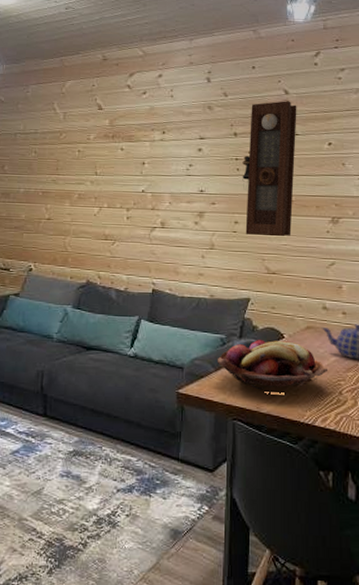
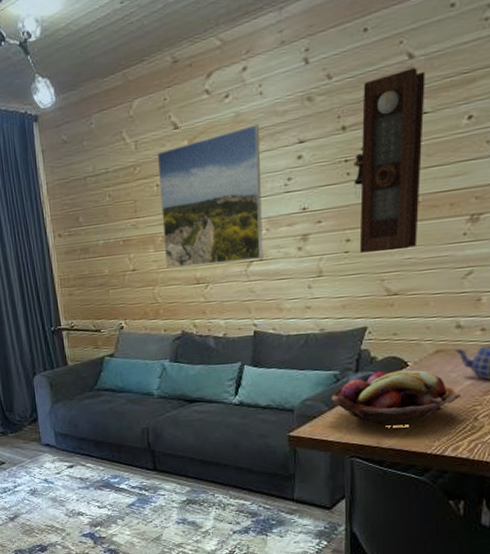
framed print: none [79,118,169,227] -> present [157,124,263,269]

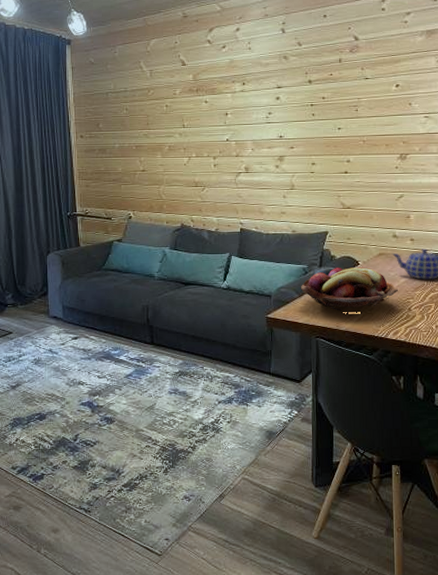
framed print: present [157,124,263,269] -> none [167,70,249,172]
pendulum clock: present [353,68,425,253] -> none [317,47,367,175]

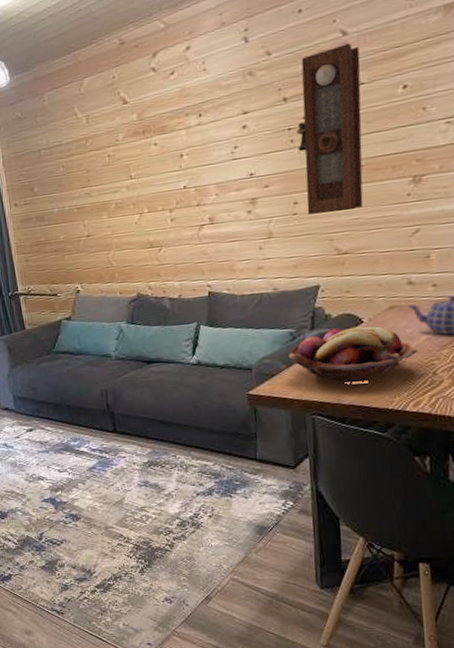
pendulum clock: none [317,47,367,175] -> present [296,43,364,215]

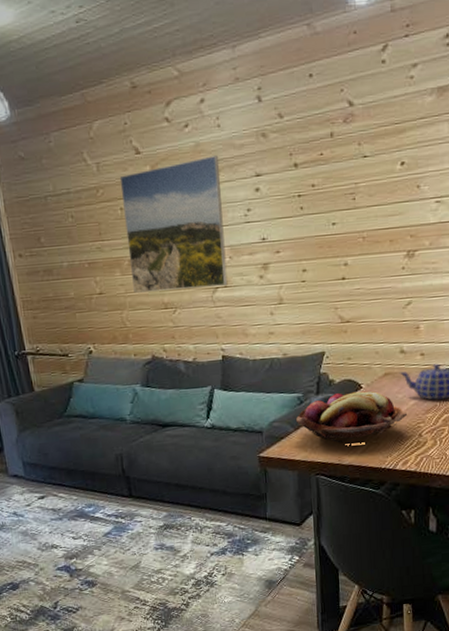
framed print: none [107,98,214,234] -> present [119,155,228,293]
pendulum clock: present [296,43,364,215] -> none [306,115,365,283]

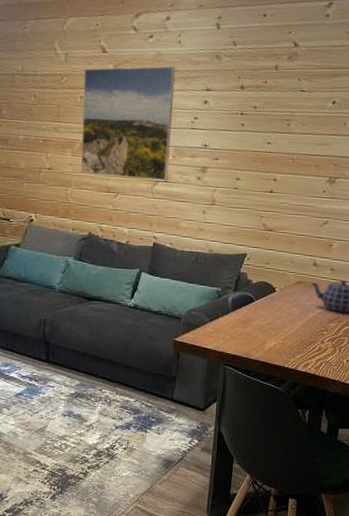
fruit basket: present [295,391,408,443] -> none [212,293,314,339]

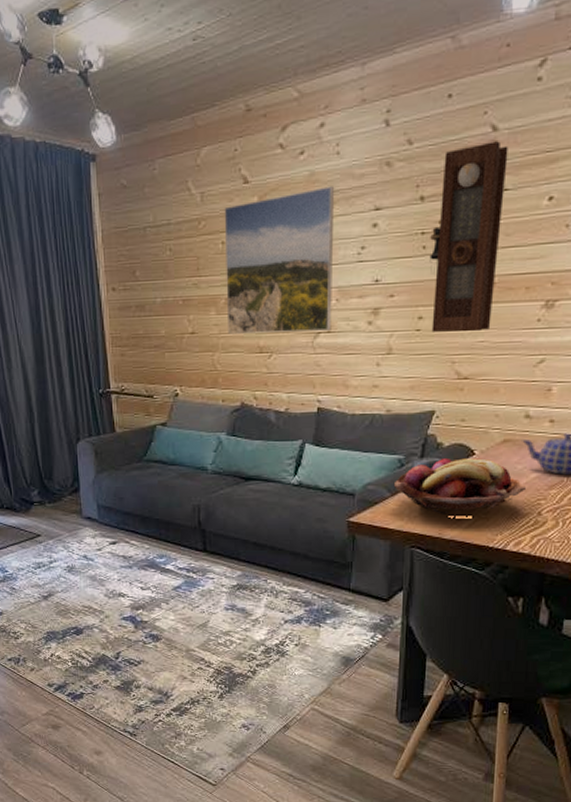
fruit basket: none [212,293,314,339] -> present [393,458,527,515]
pendulum clock: none [246,54,305,195] -> present [429,141,508,333]

